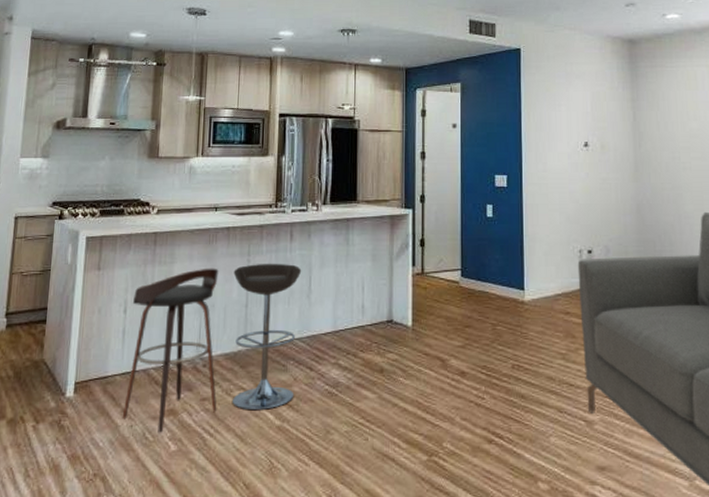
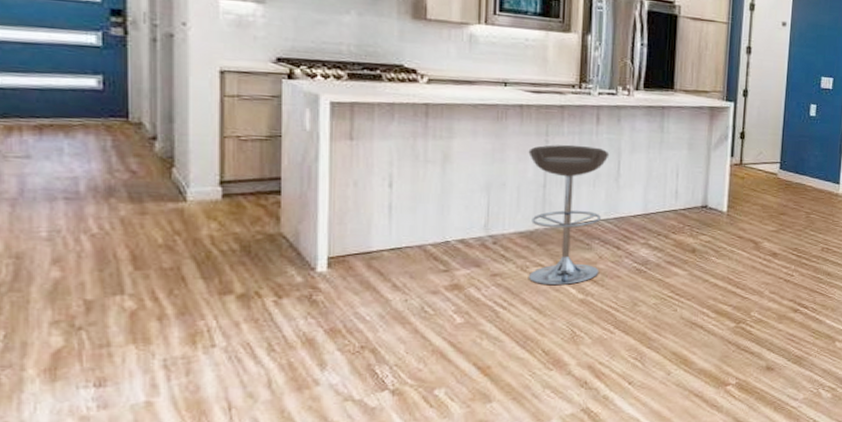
bar stool: present [122,268,219,433] -> none [393,145,511,307]

